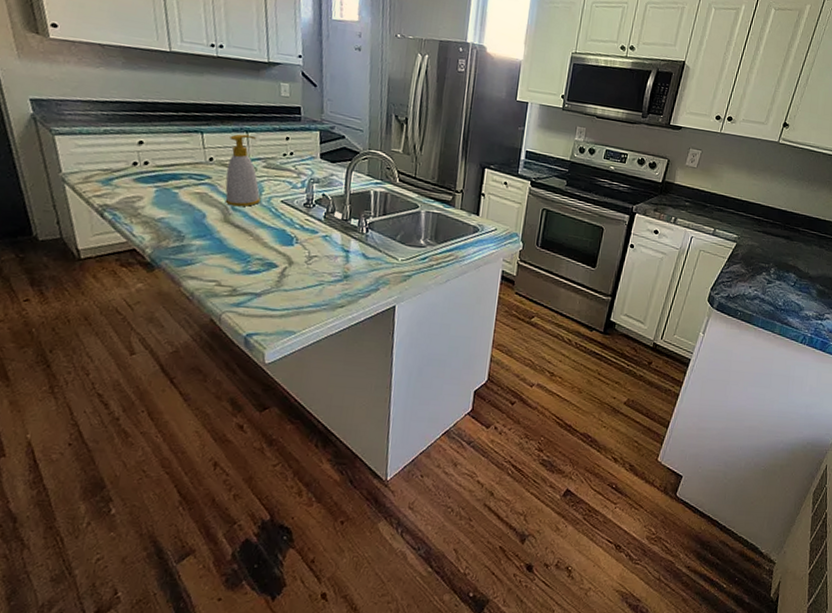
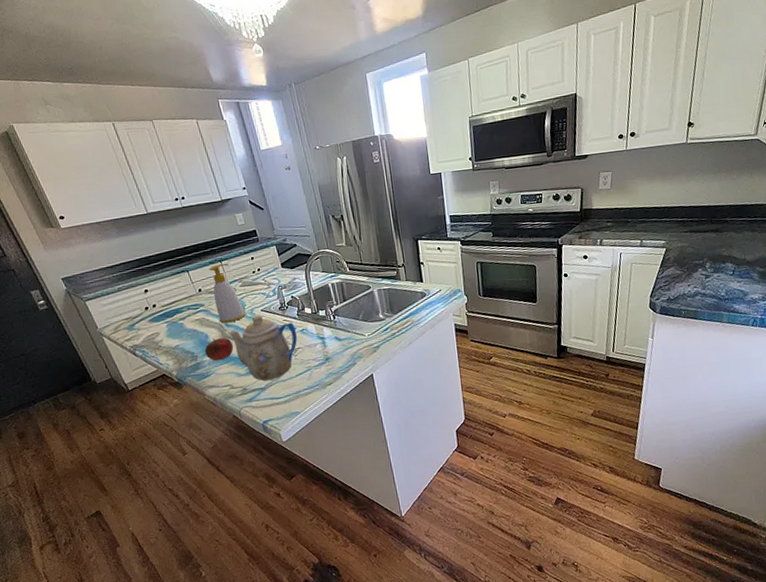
fruit: none [195,221,235,249] -> present [204,337,234,361]
teapot: none [233,205,318,287] -> present [228,314,298,381]

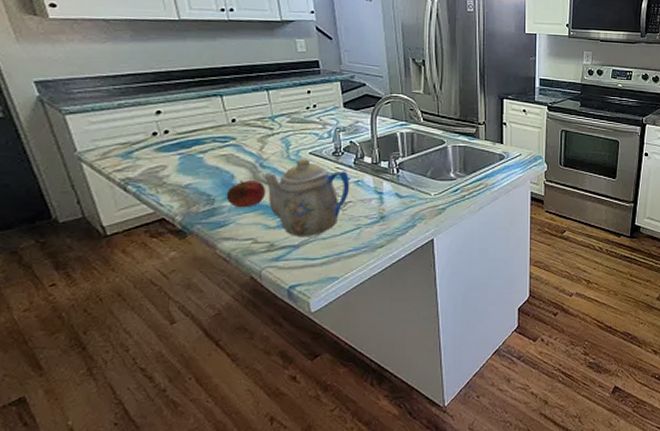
soap bottle: present [209,263,245,324] -> none [250,92,288,164]

